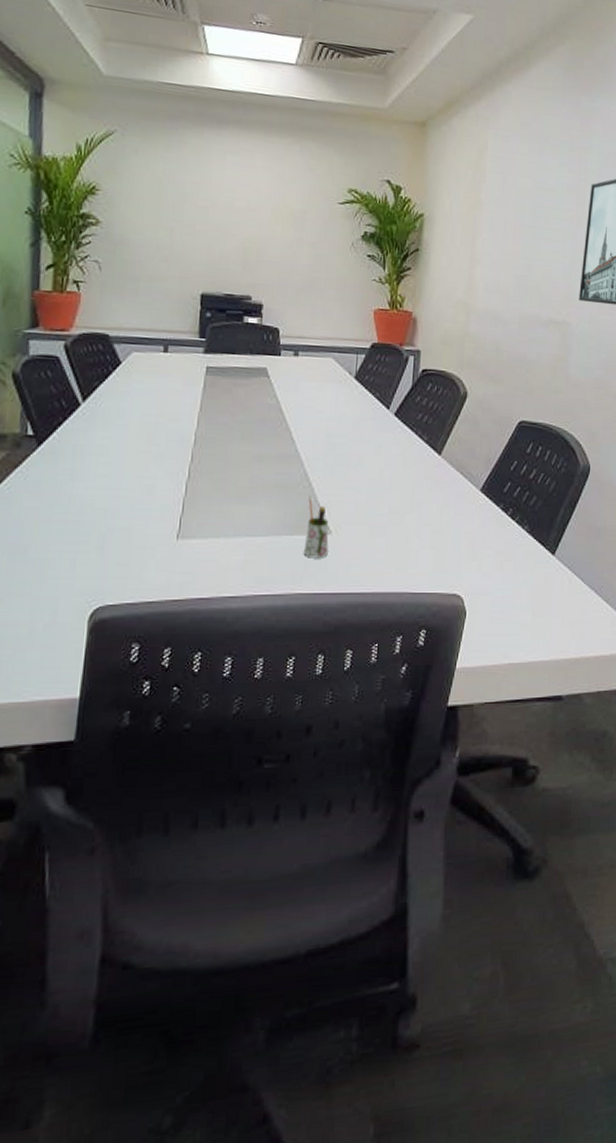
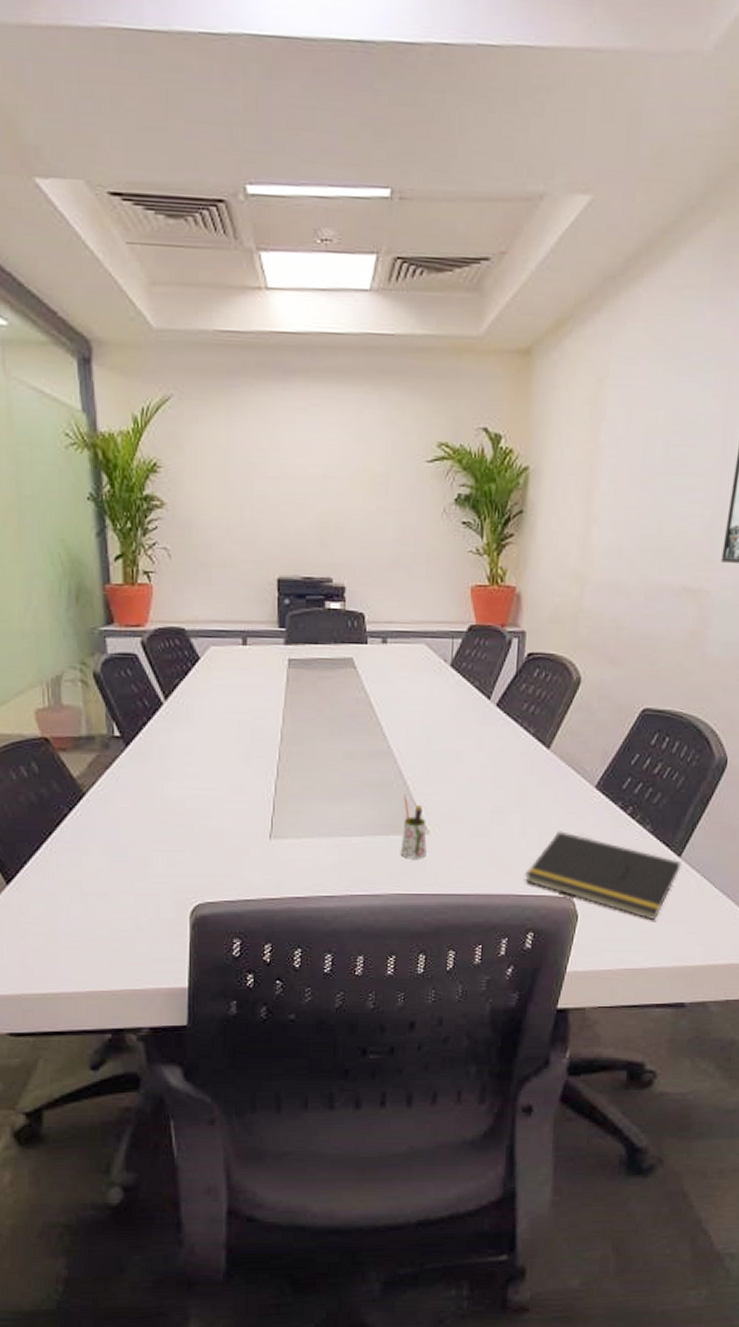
notepad: none [418,531,555,615] -> present [525,831,681,920]

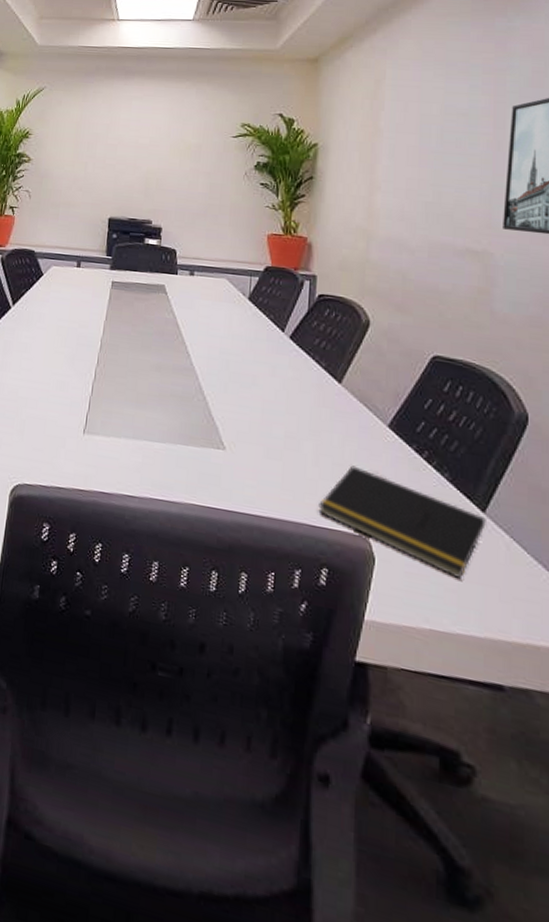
pen holder: present [400,794,427,859] -> none [197,409,223,473]

